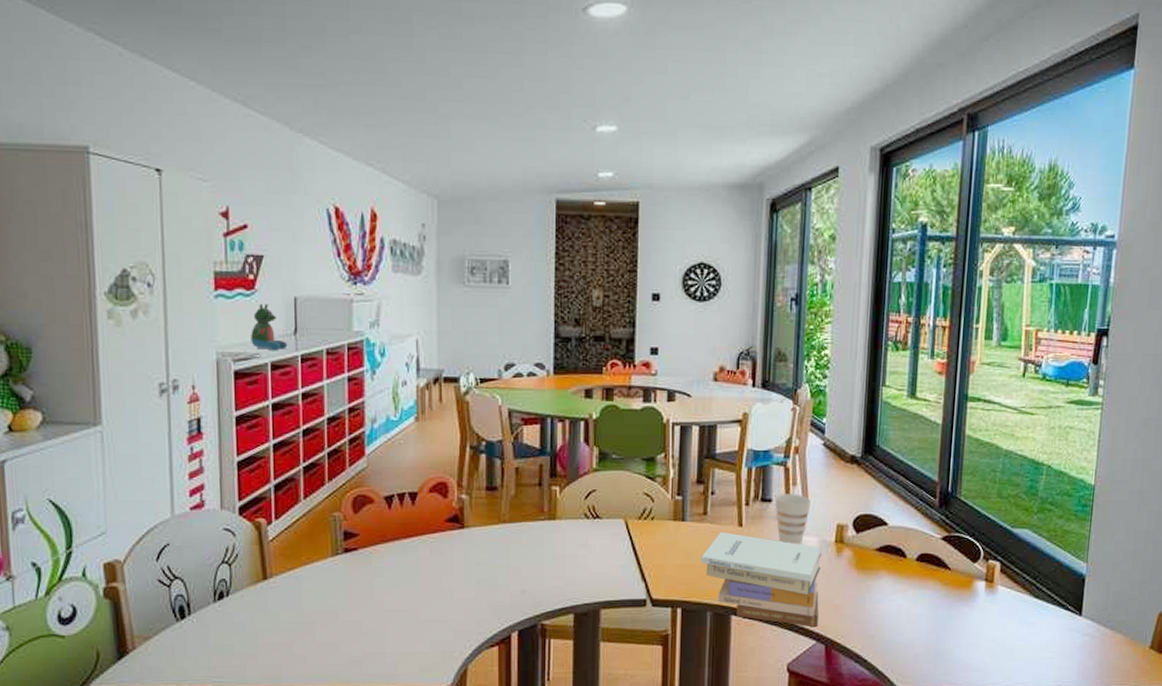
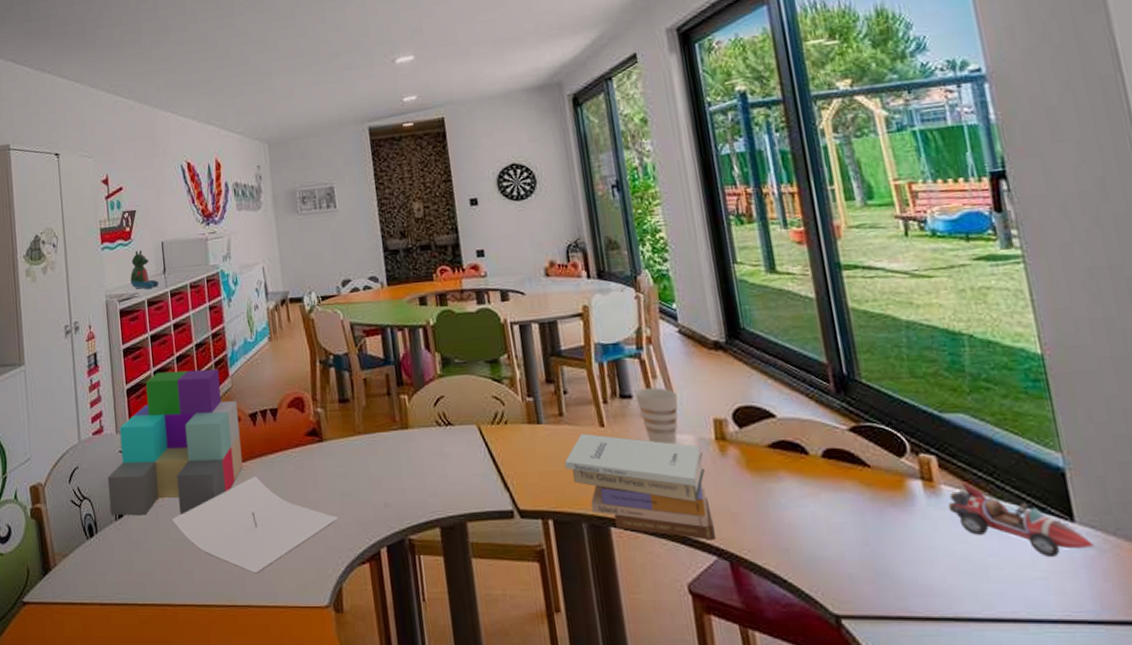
toy blocks: none [206,445,372,598] -> present [107,369,243,516]
paper sheet: none [284,560,472,656] -> present [172,475,339,574]
toy car: none [999,583,1090,643] -> present [947,482,1094,558]

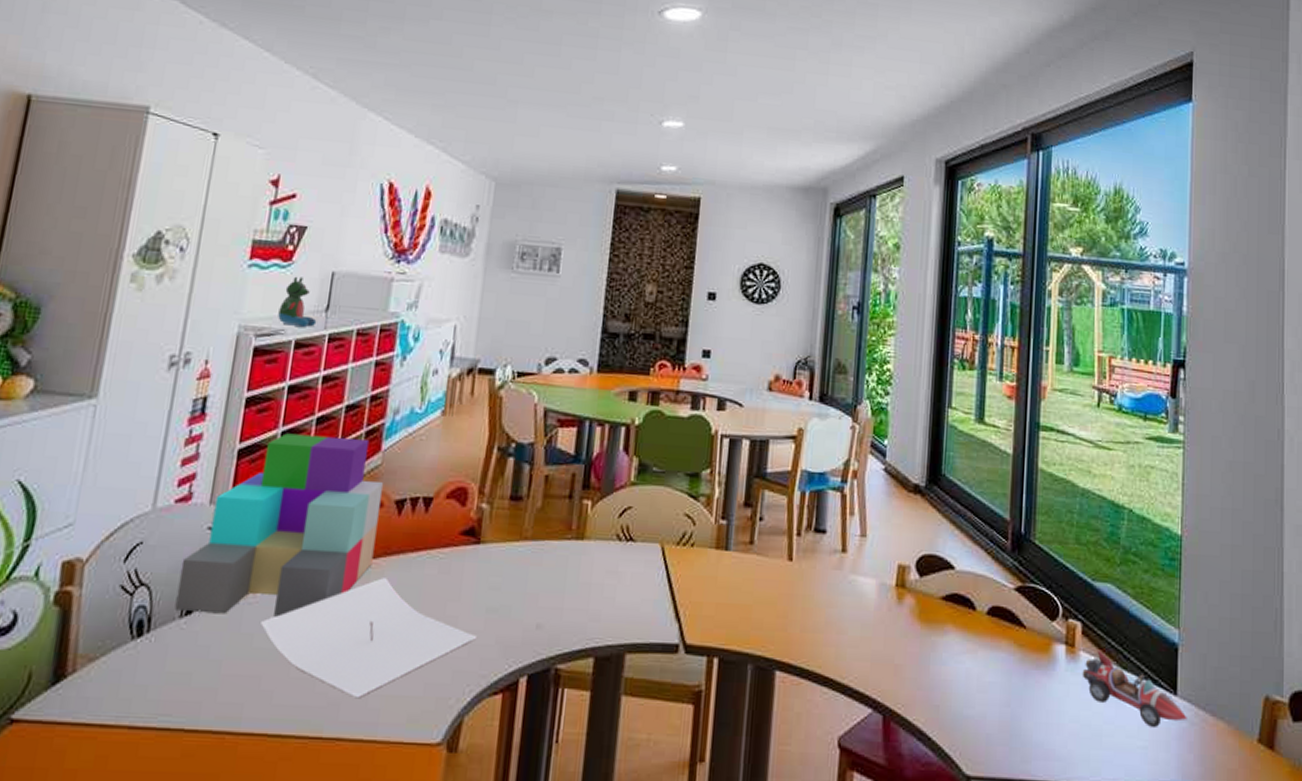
books: present [564,434,716,541] -> none [744,566,881,692]
cup: present [635,387,679,445] -> none [829,524,870,588]

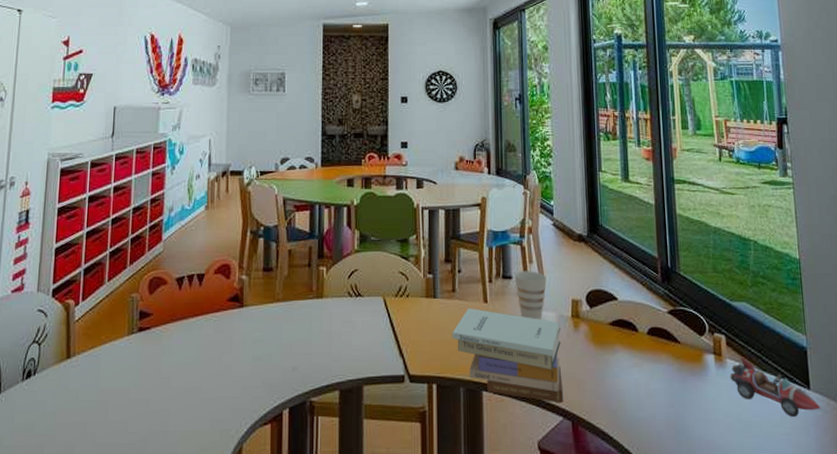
toy blocks: present [174,433,384,617] -> none [18,232,167,376]
paper sheet: present [261,576,478,699] -> none [83,338,248,435]
stuffed animal: present [278,276,317,328] -> none [76,112,106,151]
books: none [744,566,881,692] -> present [452,308,563,403]
cup: none [829,524,870,588] -> present [514,271,547,320]

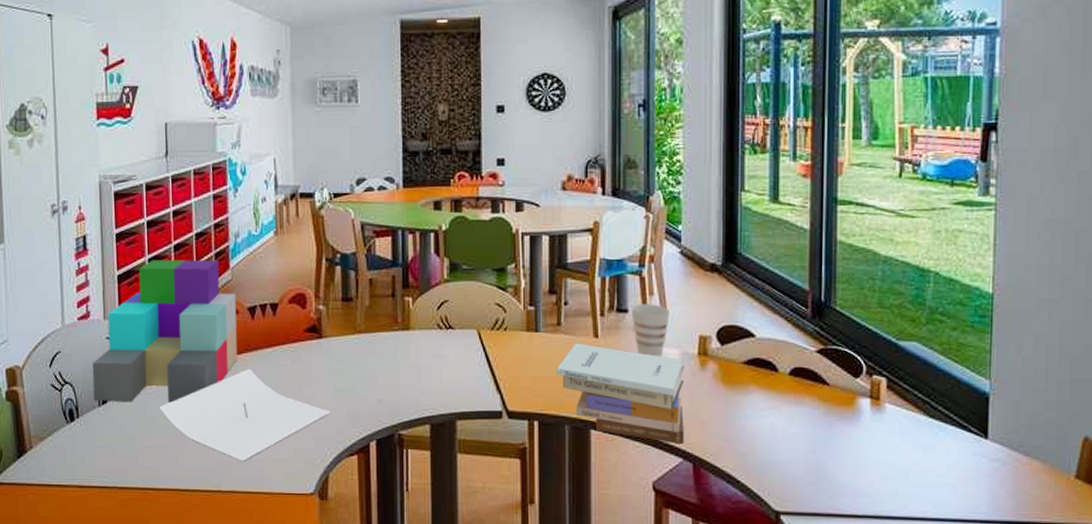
toy blocks: none [18,232,167,376] -> present [92,259,238,403]
paper sheet: none [83,338,248,435] -> present [160,368,331,462]
toy car: present [730,357,821,418] -> none [887,401,999,468]

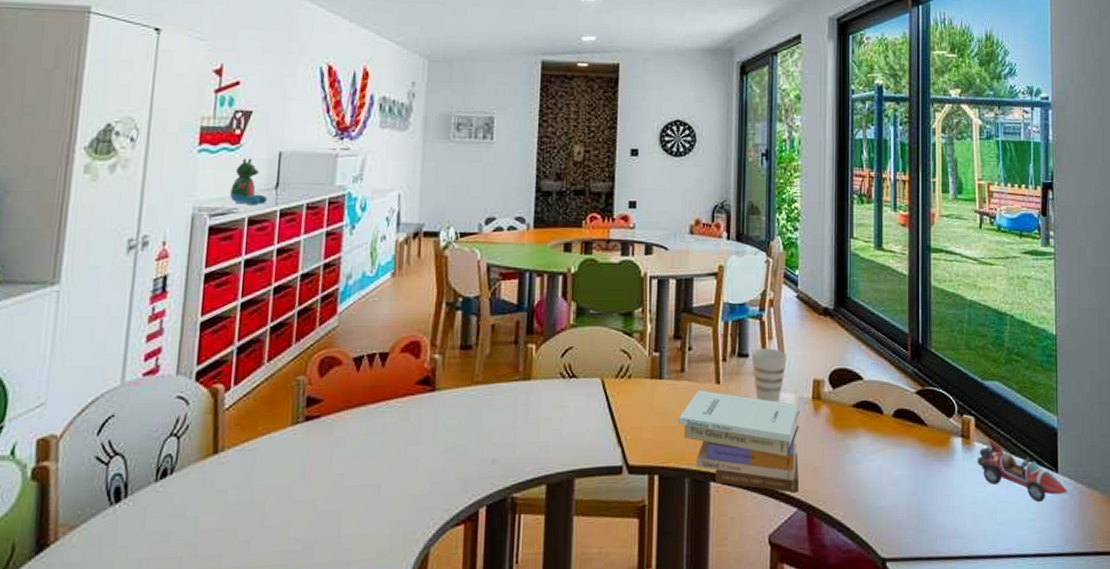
toy blocks: present [92,259,238,403] -> none [150,303,342,475]
stuffed animal: none [128,130,160,173] -> present [230,158,268,206]
paper sheet: present [160,368,331,462] -> none [233,428,438,541]
toy car: none [887,401,999,468] -> present [977,439,1068,503]

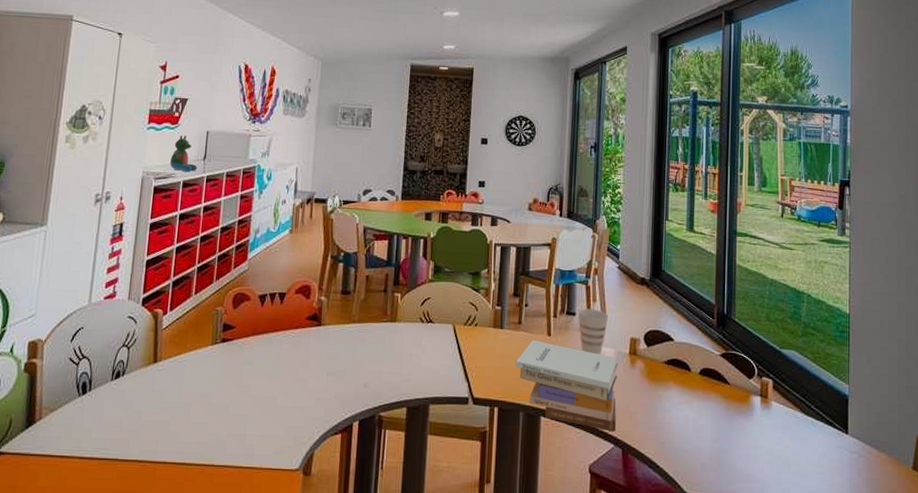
toy car: present [977,439,1068,503] -> none [773,400,856,459]

